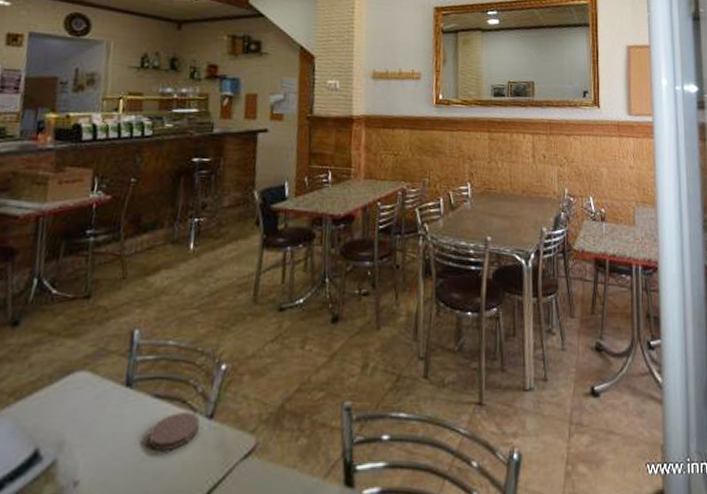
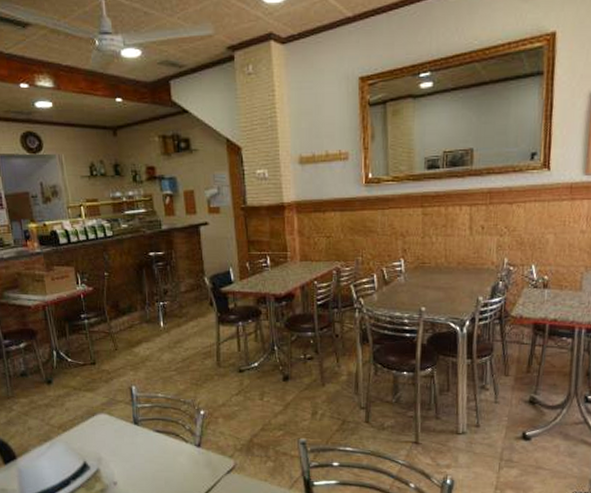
coaster: present [148,412,200,450] -> none [157,442,192,466]

